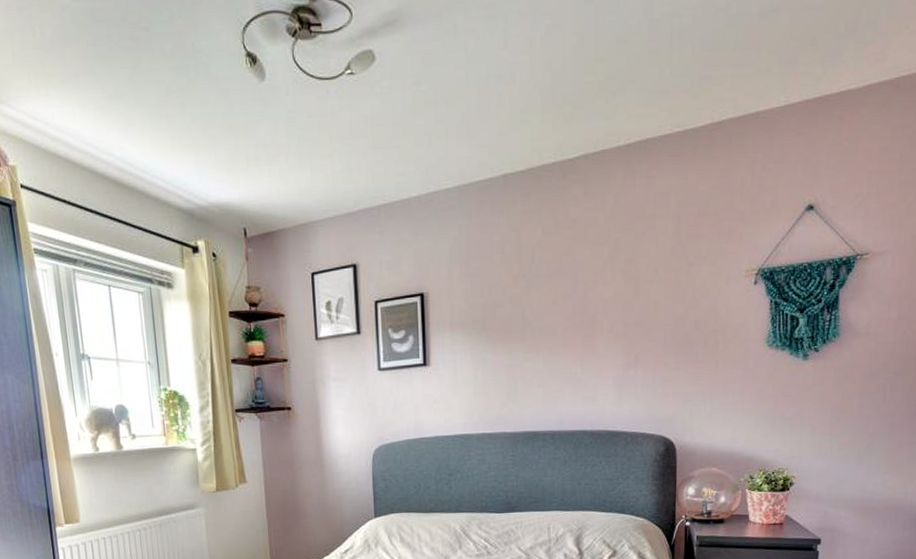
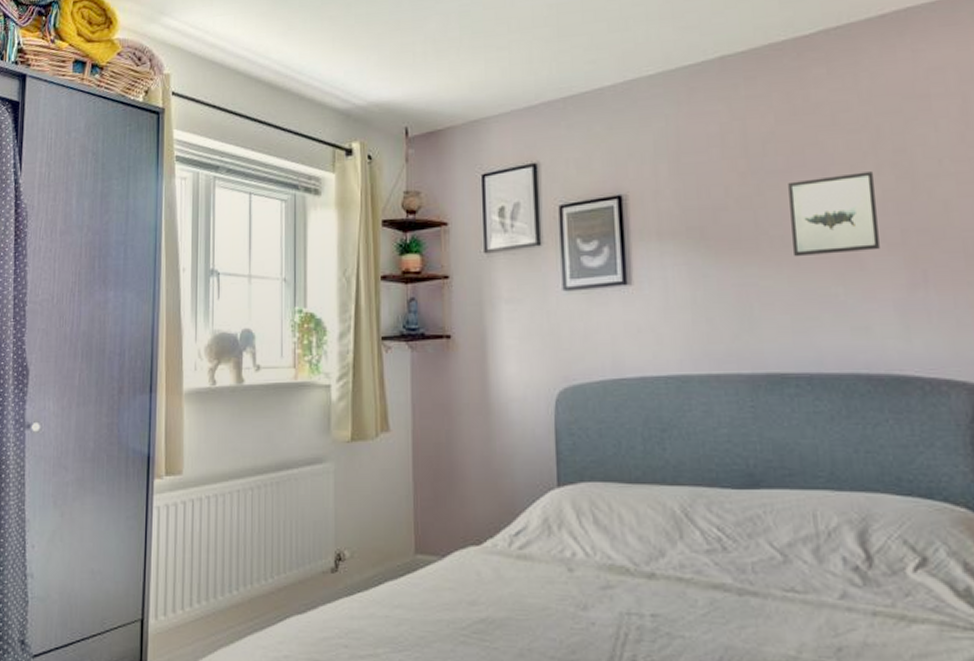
wall art: none [548,277,610,345] -> present [788,172,880,257]

